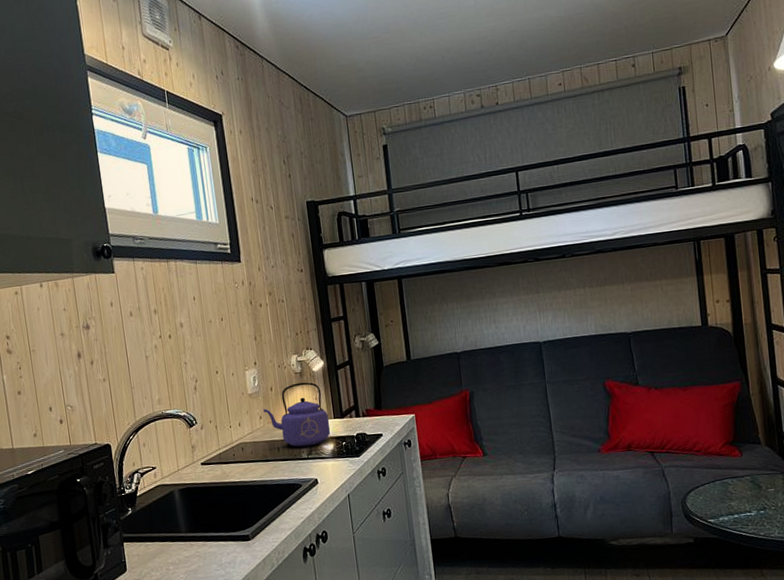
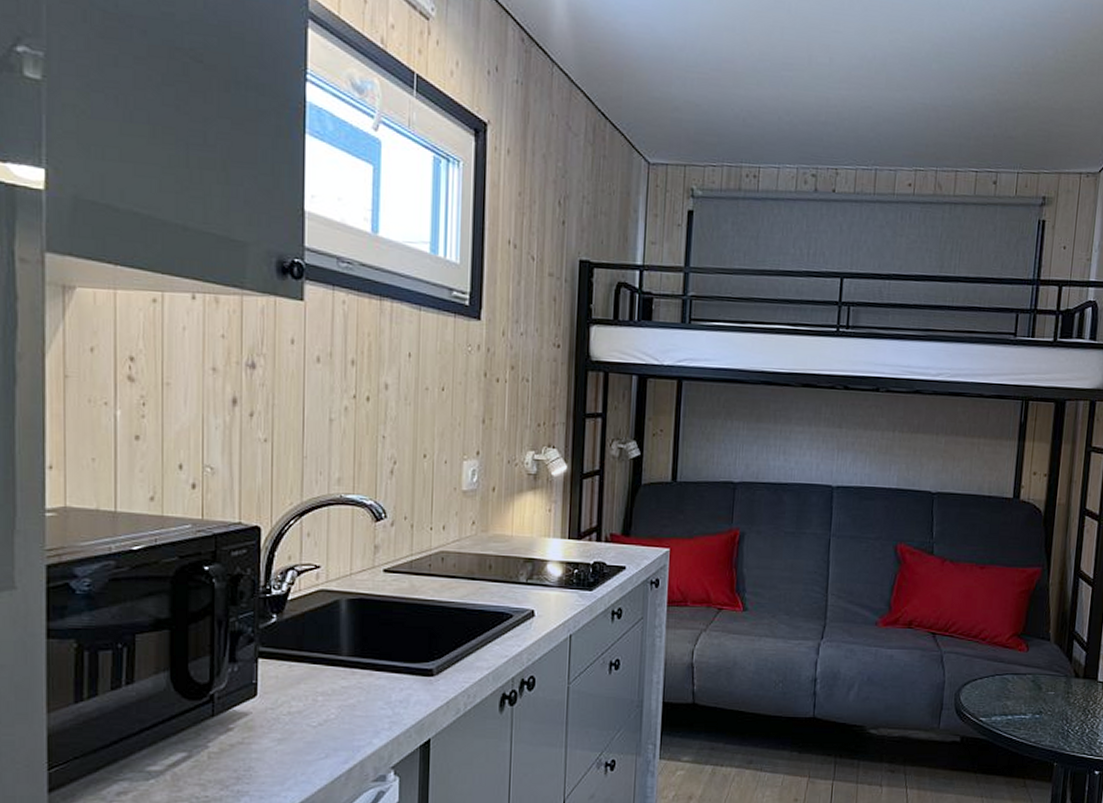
kettle: present [263,382,331,447] -> none [479,486,562,568]

